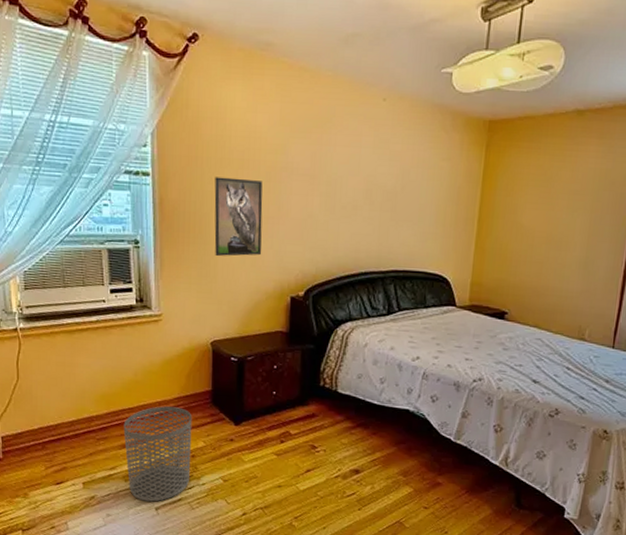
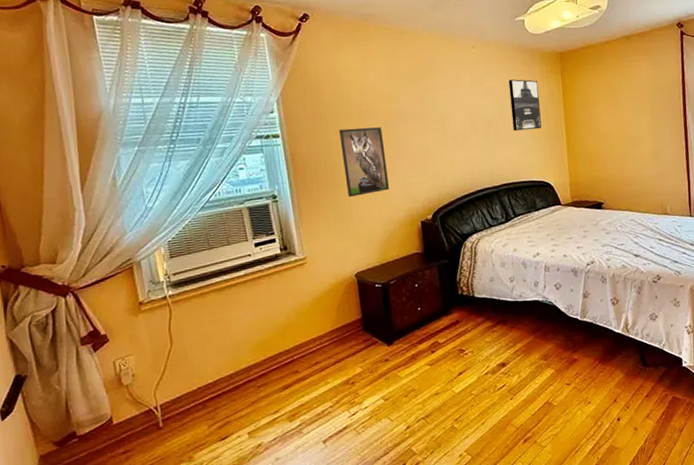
waste bin: present [123,406,192,502] -> none [282,340,352,437]
wall art: none [414,146,456,212] -> present [508,79,542,132]

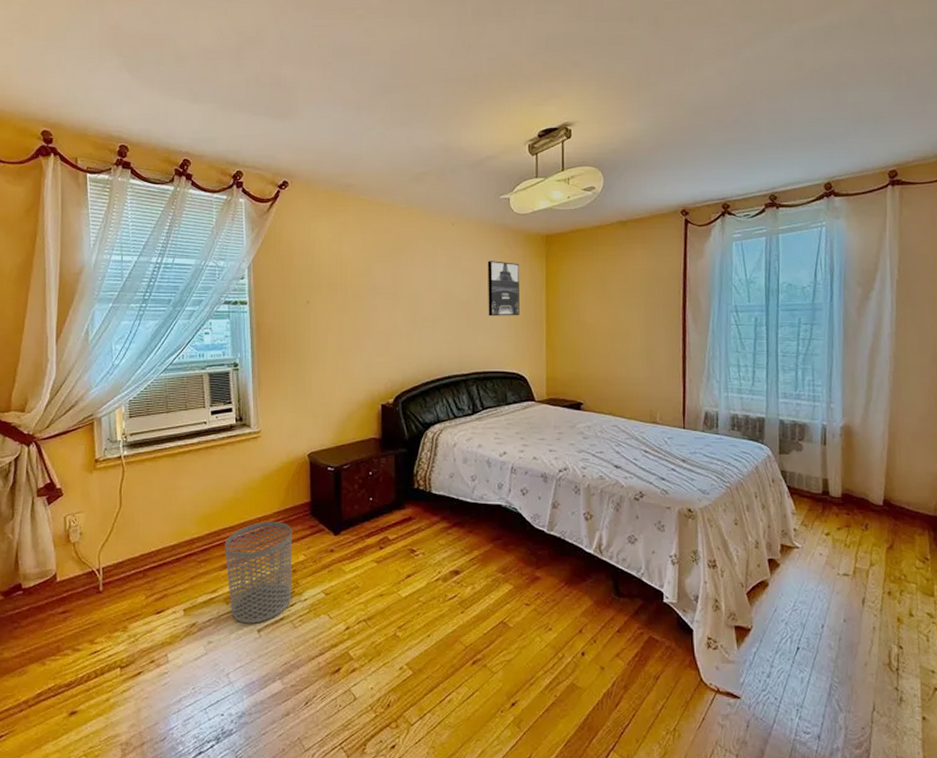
waste bin: none [282,340,352,437] -> present [224,522,292,624]
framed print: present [339,127,390,198] -> none [307,300,353,373]

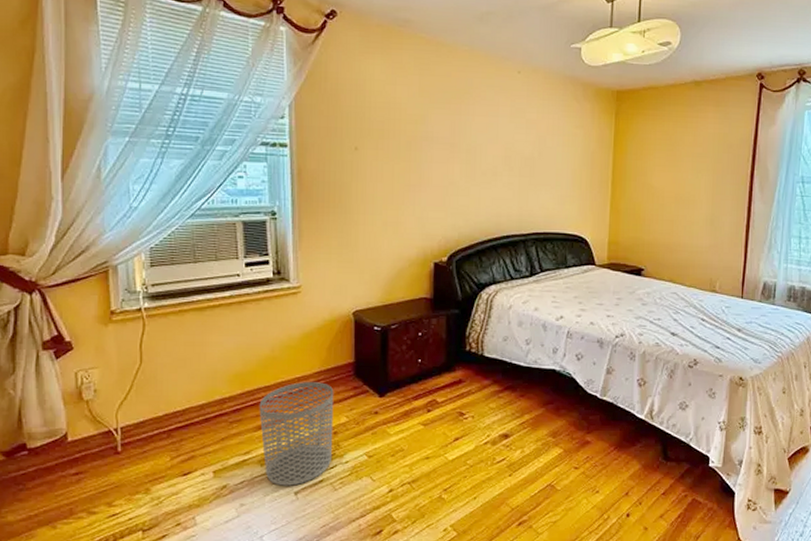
wall art: present [487,261,520,317] -> none [552,115,588,176]

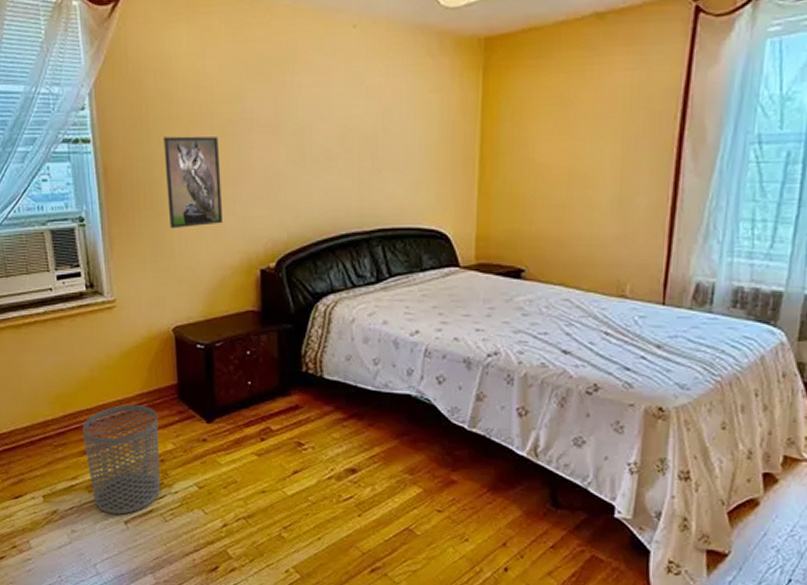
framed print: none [354,147,404,226] -> present [163,136,224,229]

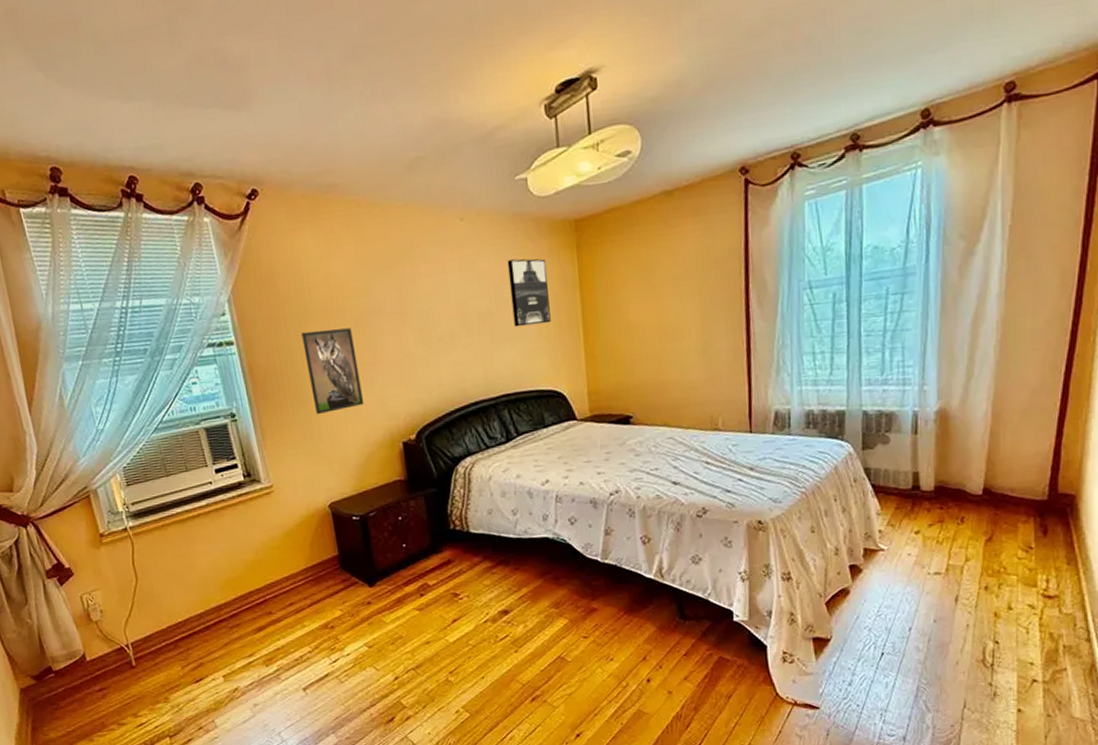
waste bin: present [82,405,160,515] -> none [253,579,333,684]
wall art: none [400,76,446,155] -> present [507,258,551,328]

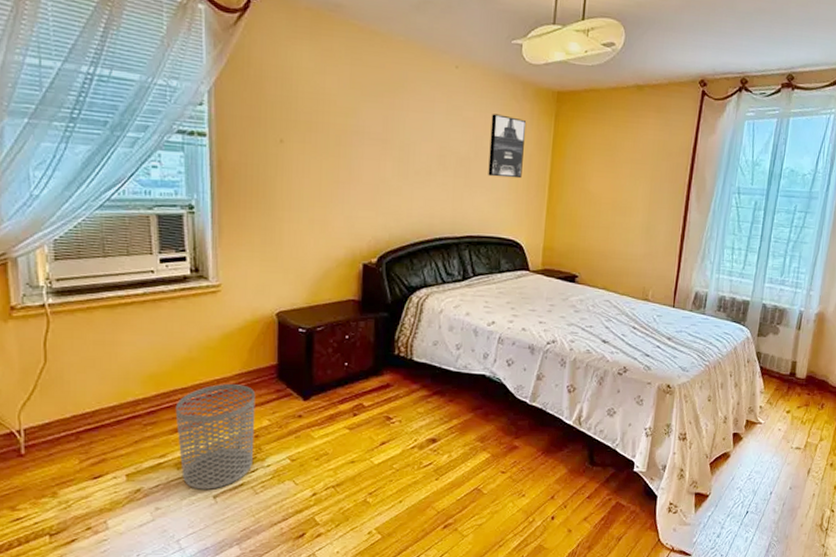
waste bin: none [253,579,333,684] -> present [175,384,256,490]
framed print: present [301,328,365,415] -> none [279,139,333,223]

